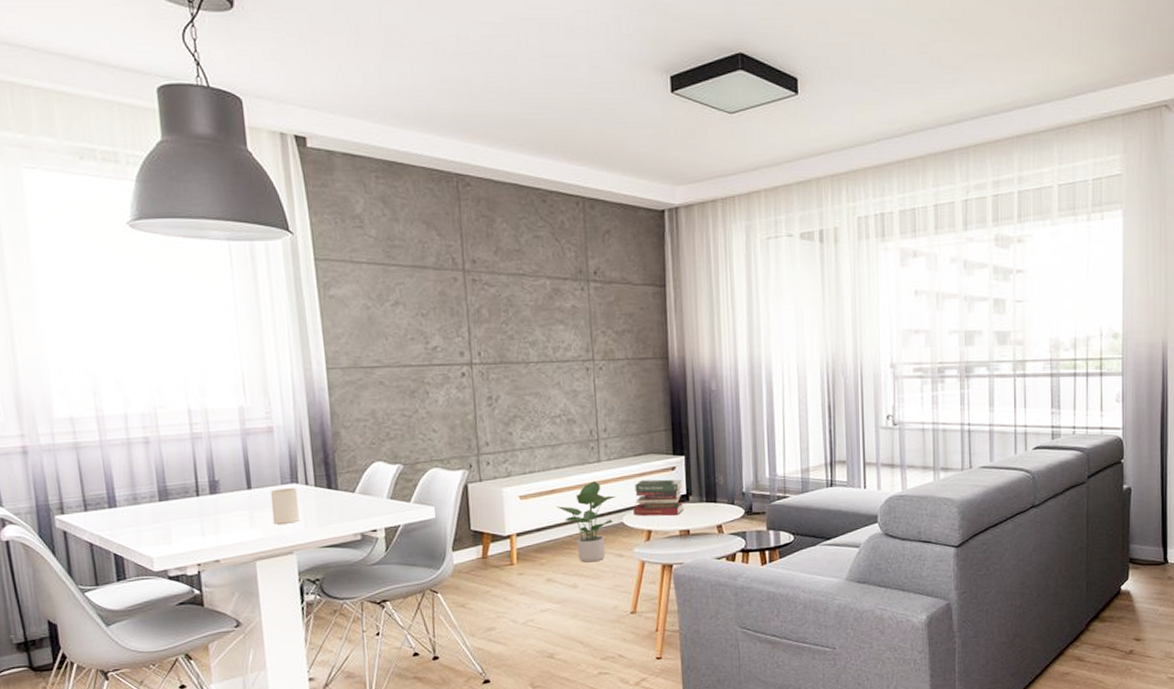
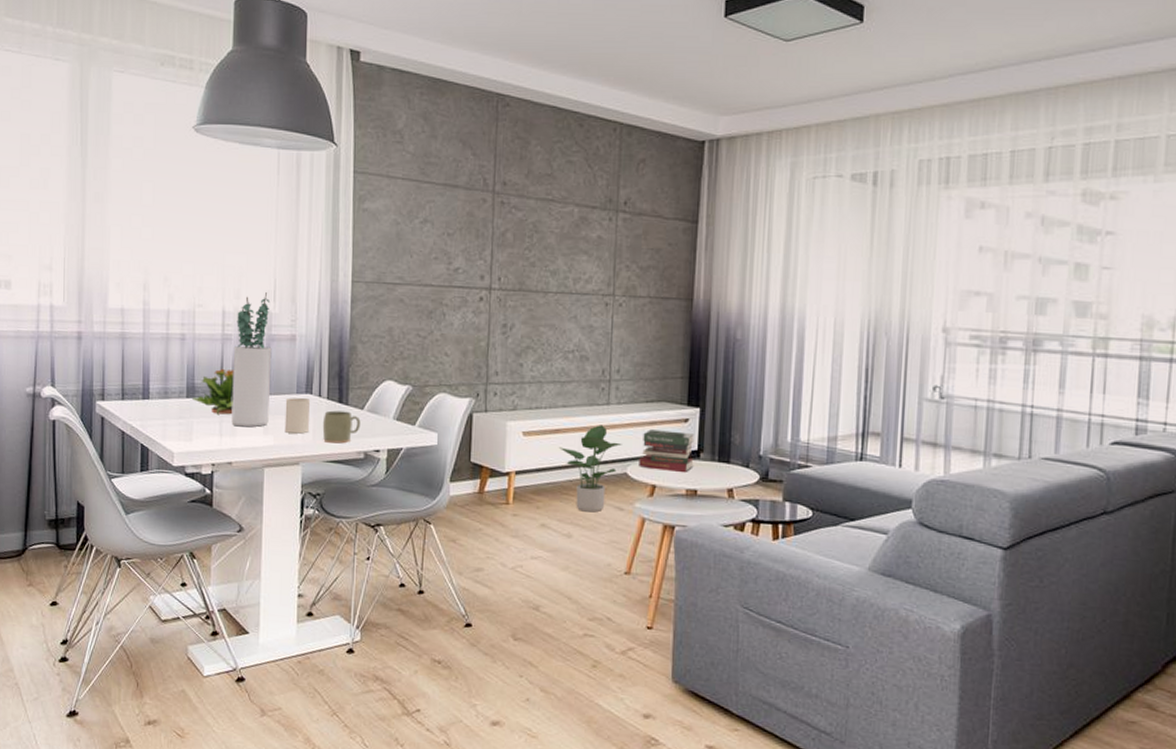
potted flower: none [165,467,214,514] -> present [191,368,234,415]
vase: none [204,387,255,524] -> present [231,292,272,427]
mug: none [313,496,354,529] -> present [322,410,361,444]

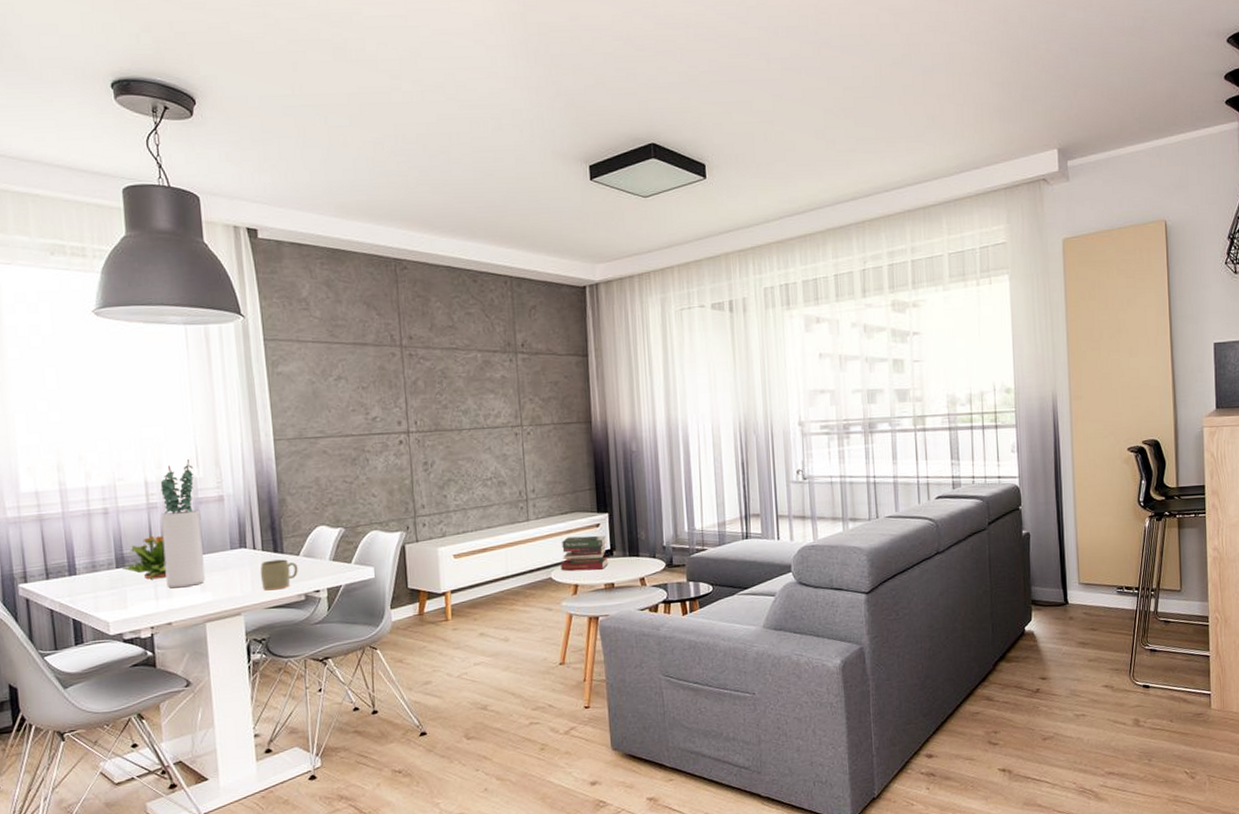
cup: present [284,398,311,434] -> none [220,553,247,587]
potted plant: present [559,425,622,513] -> none [488,539,544,617]

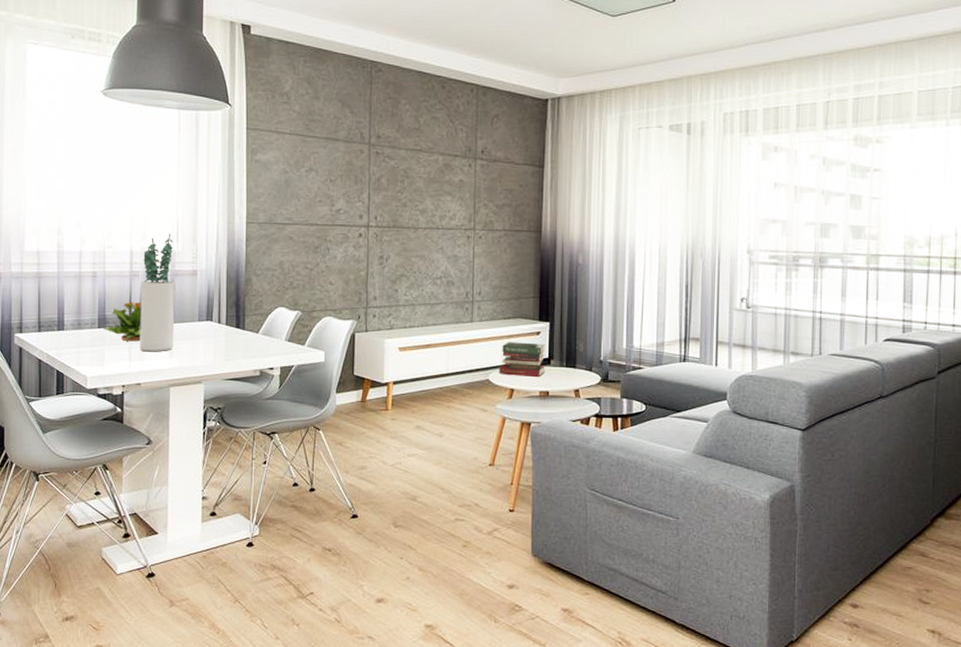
mug: present [260,559,298,591] -> none [222,335,256,363]

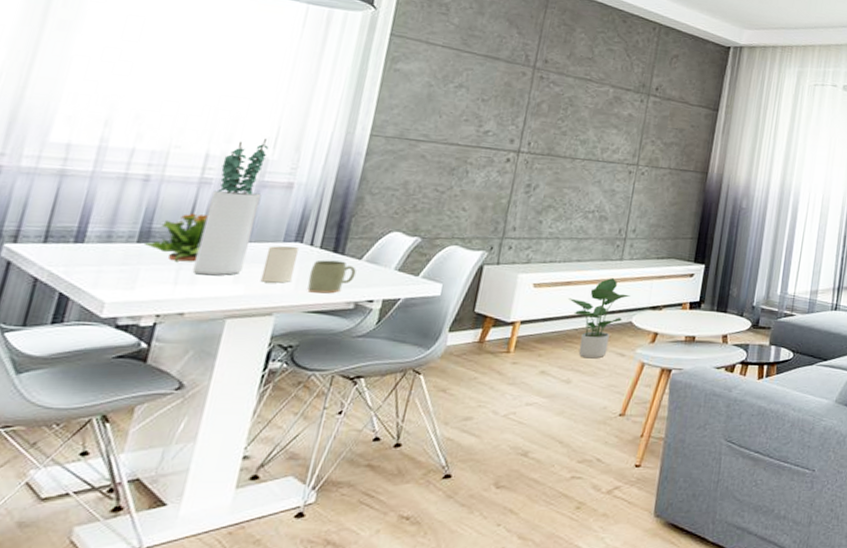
cup: none [188,325,211,356] -> present [260,246,300,283]
mug: none [222,335,256,363] -> present [307,260,357,294]
potted plant: none [431,339,484,414] -> present [569,278,630,359]
books: present [499,342,546,377] -> none [644,283,697,321]

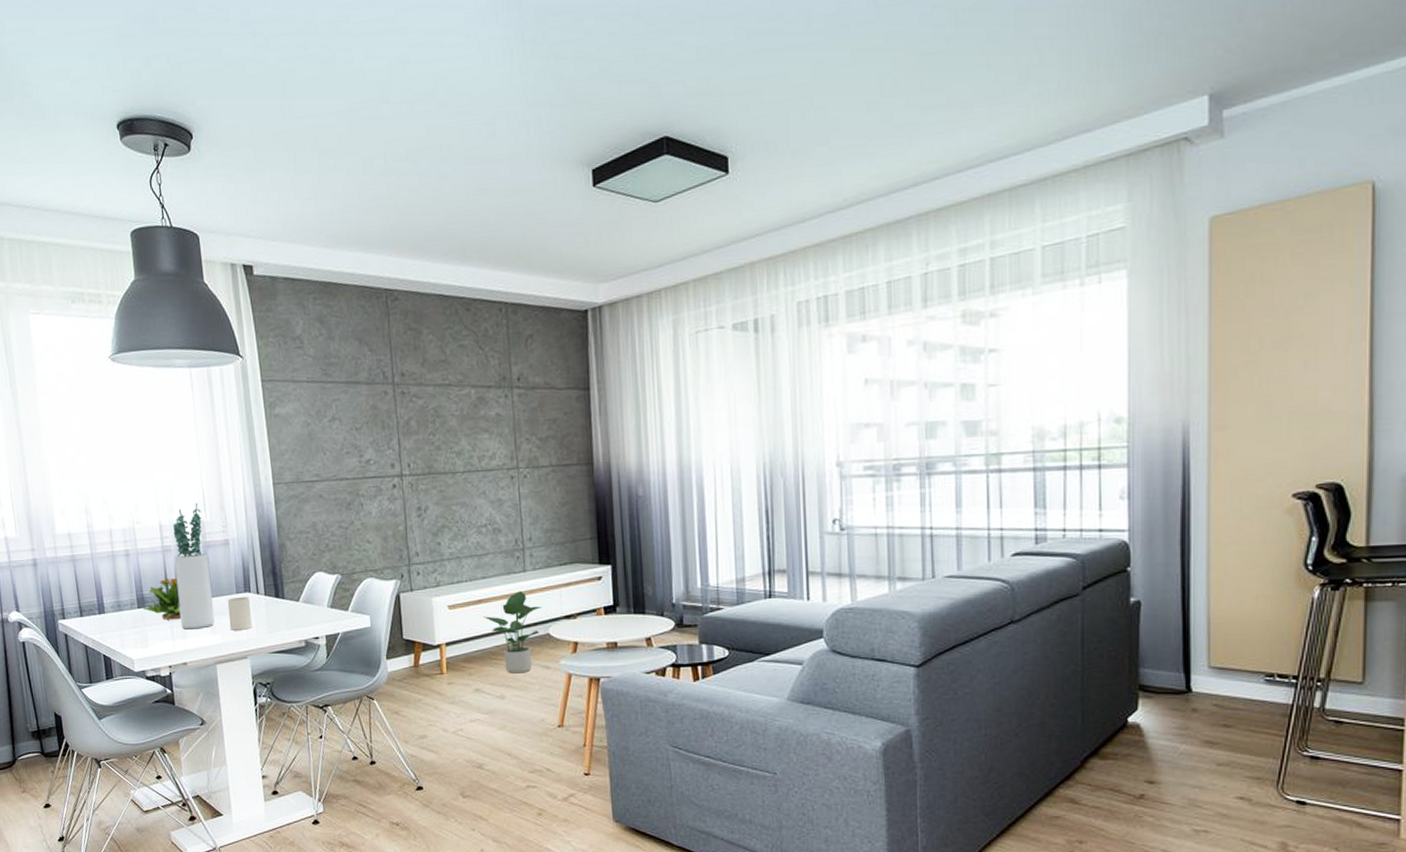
mug: present [307,260,357,294] -> none [263,604,298,635]

